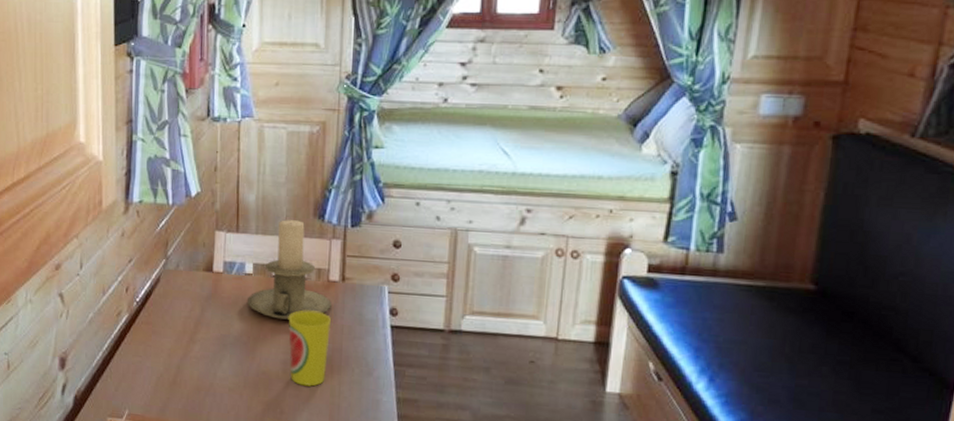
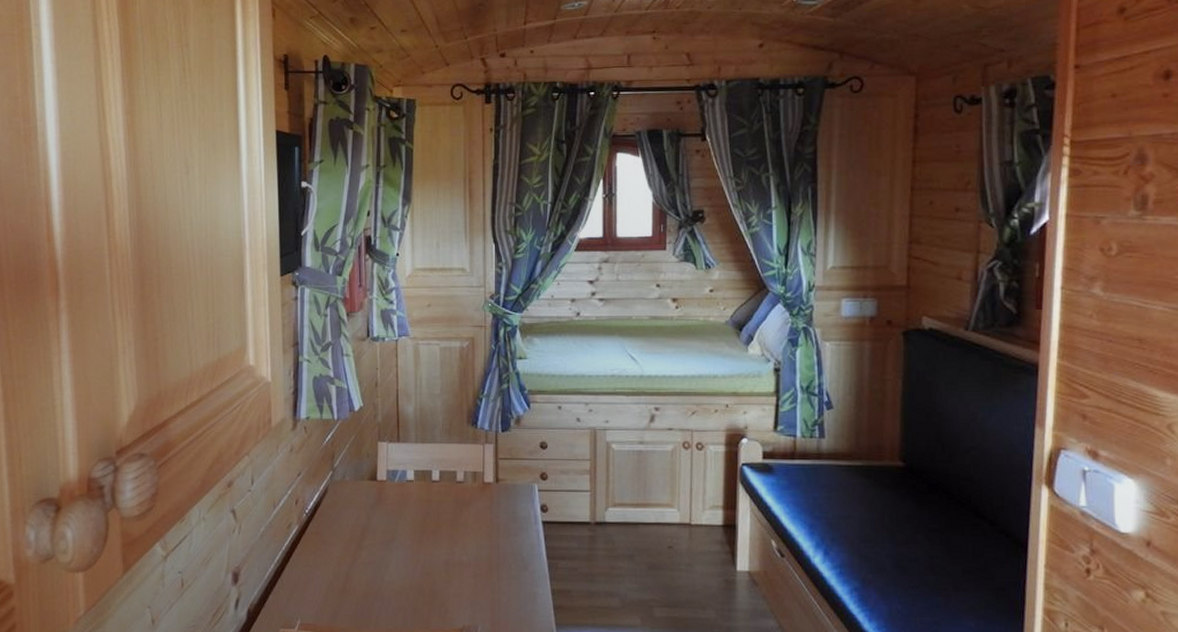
candle holder: present [246,220,332,320] -> none [409,428,487,522]
cup: present [288,310,331,387] -> none [448,511,488,584]

